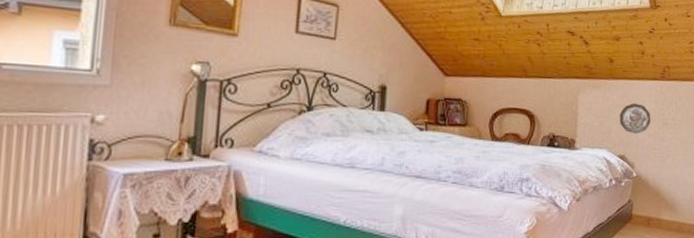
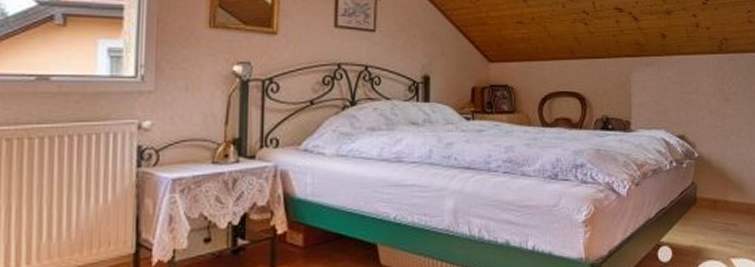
decorative plate: present [619,103,651,135] -> none [676,80,711,112]

